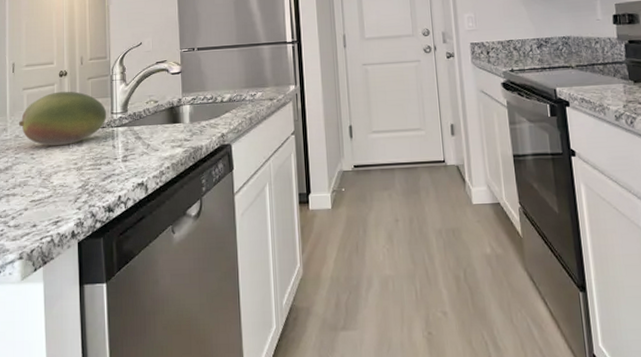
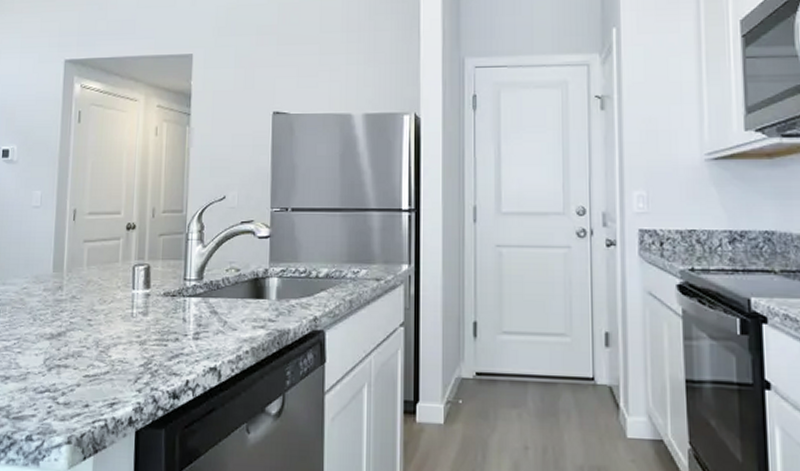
fruit: present [18,91,107,146] -> none [76,248,179,312]

